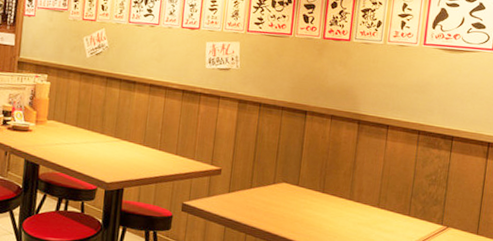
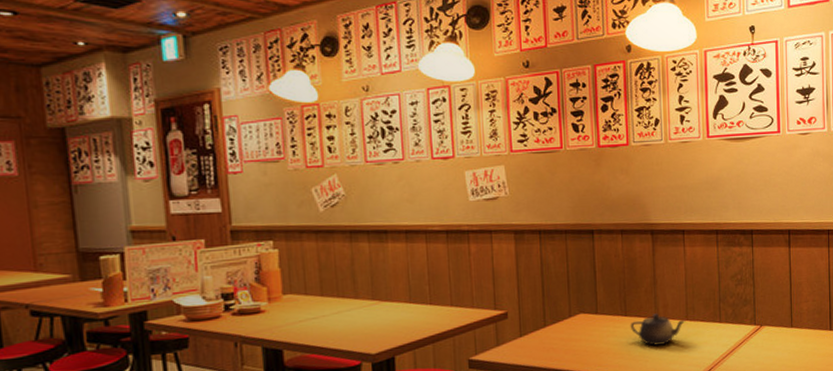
teapot: none [325,196,377,227] -> present [630,313,686,346]

